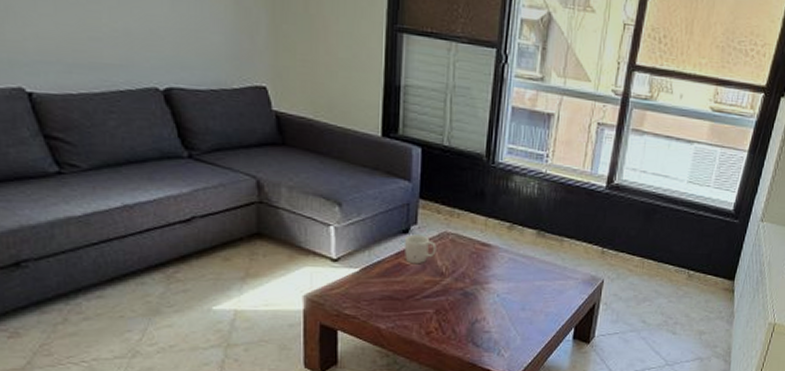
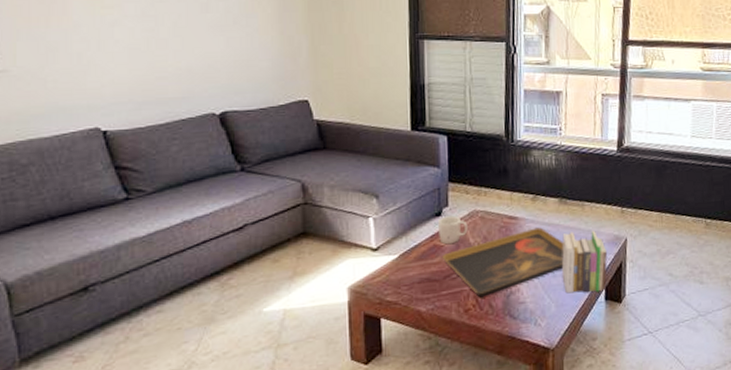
decorative tray: none [407,258,537,322] -> present [443,227,564,298]
books: none [531,266,582,330] -> present [561,230,608,294]

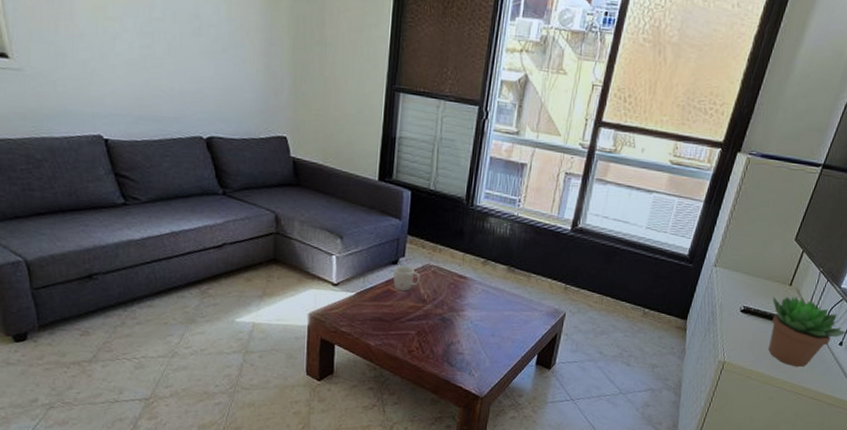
decorative tray: present [443,227,564,298] -> none [394,289,506,343]
books: present [561,230,608,294] -> none [500,298,546,356]

